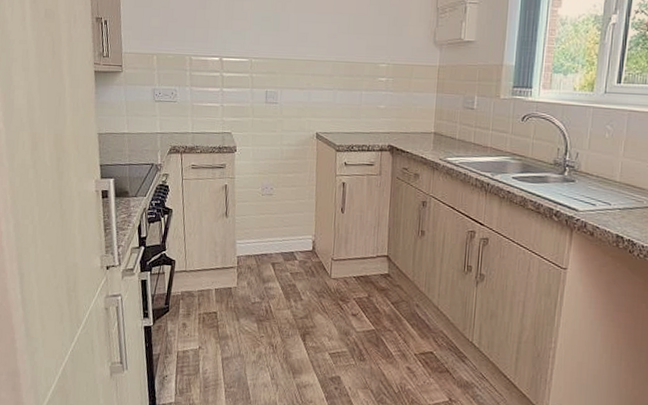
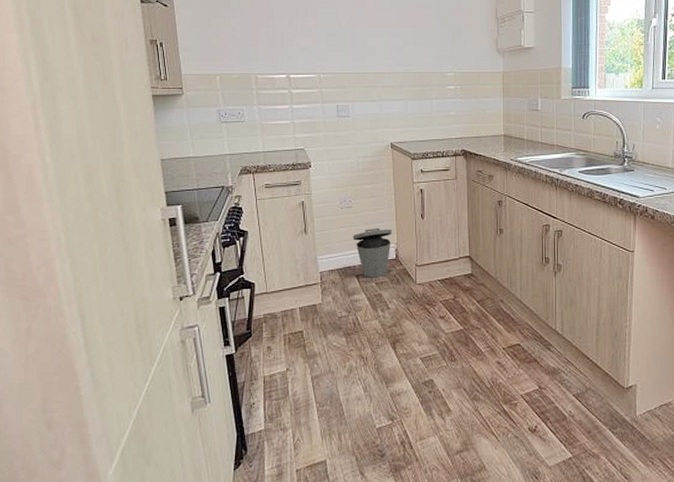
trash can: none [271,218,312,268] -> present [352,228,393,278]

